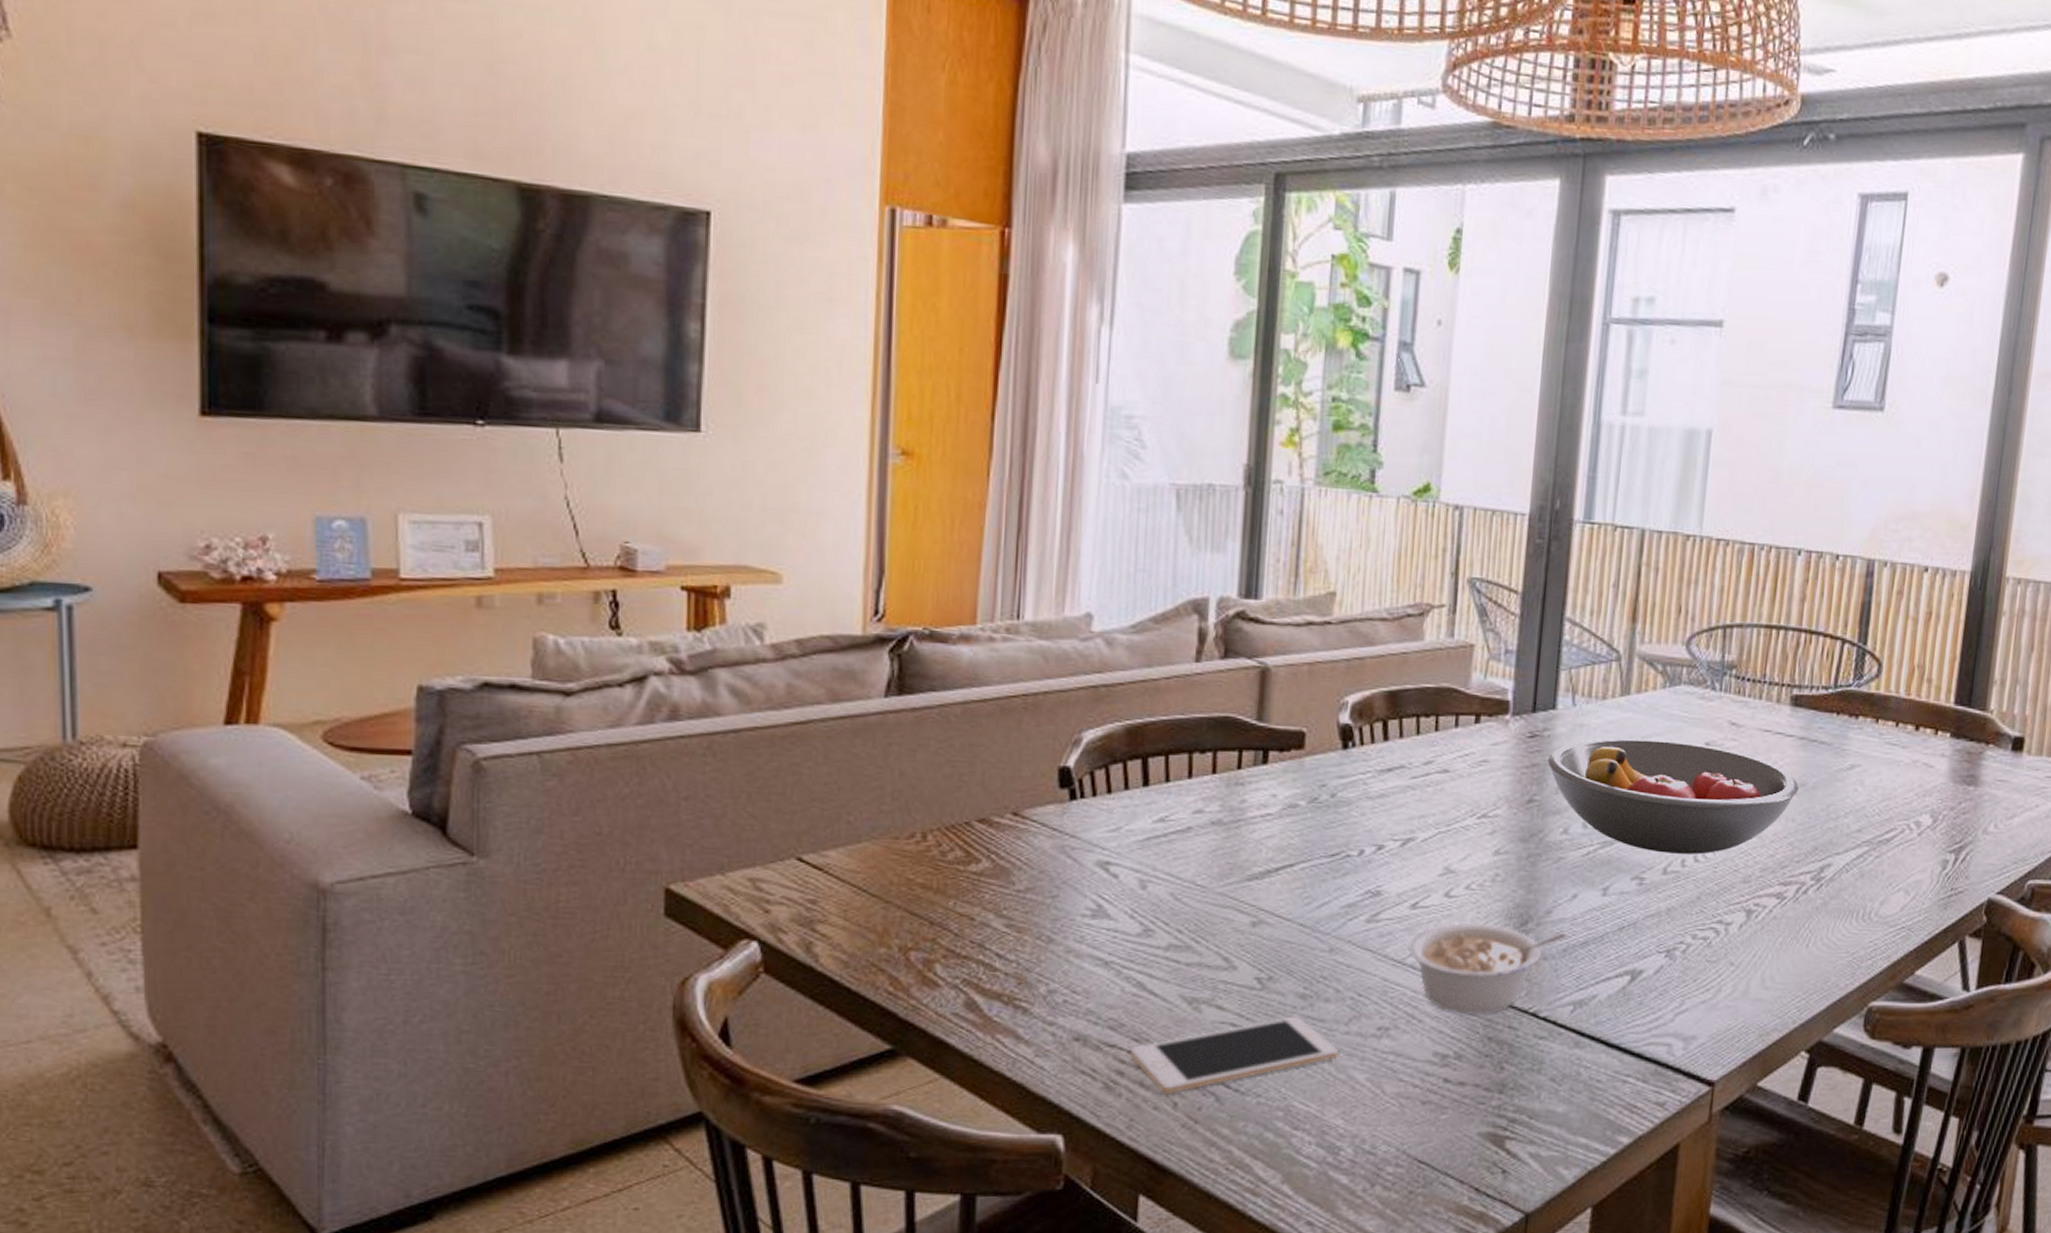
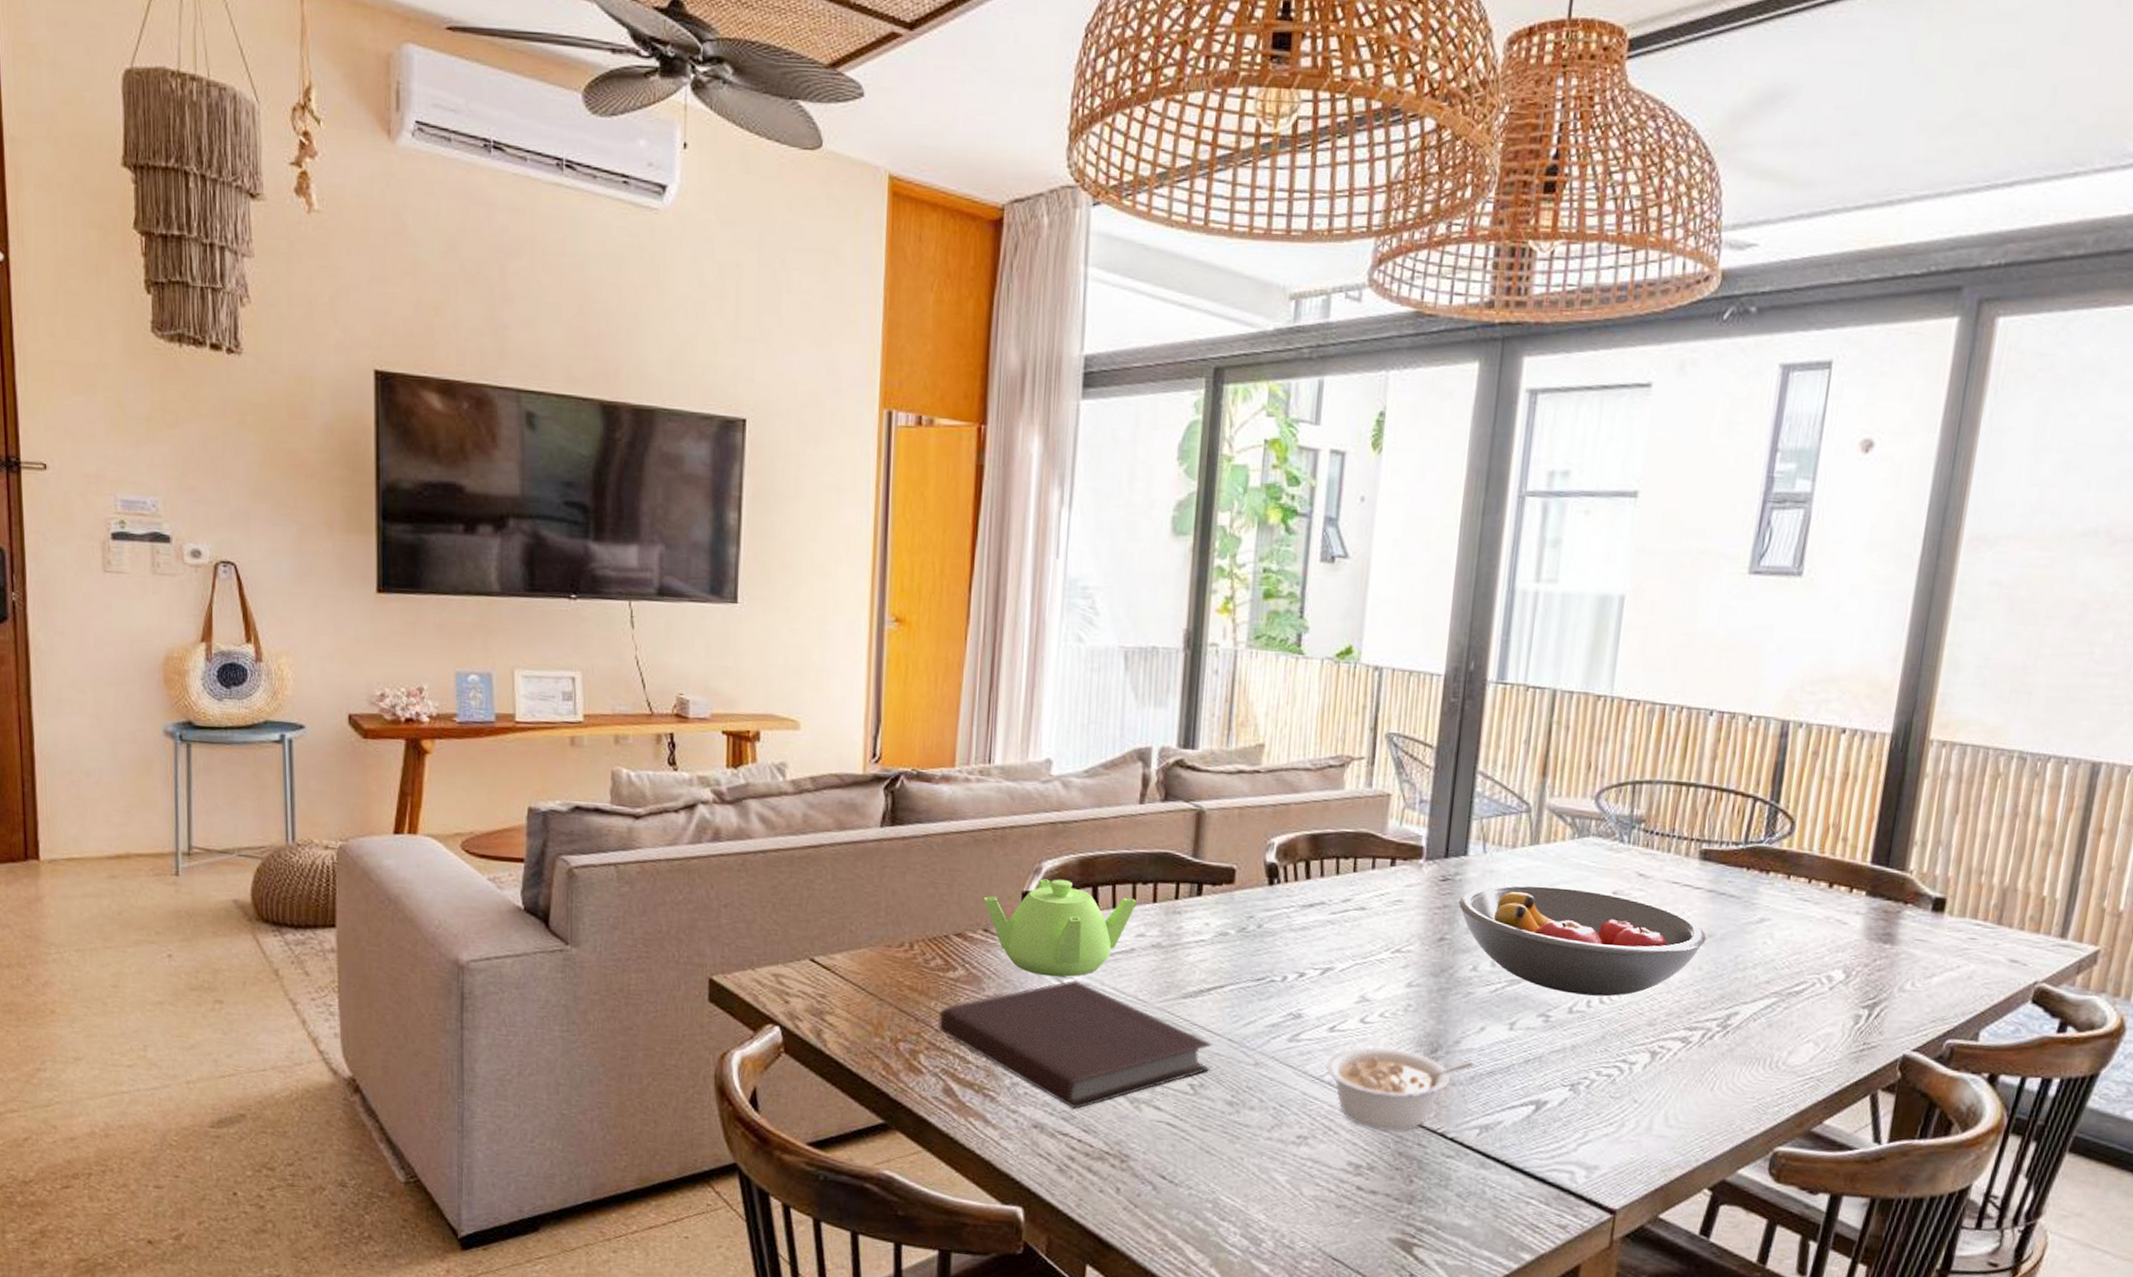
notebook: none [959,866,1282,1015] -> present [939,980,1212,1109]
teapot: none [1012,751,1194,864] -> present [983,878,1137,977]
cell phone: present [1130,1015,1338,1095] -> none [1080,1119,1261,1180]

